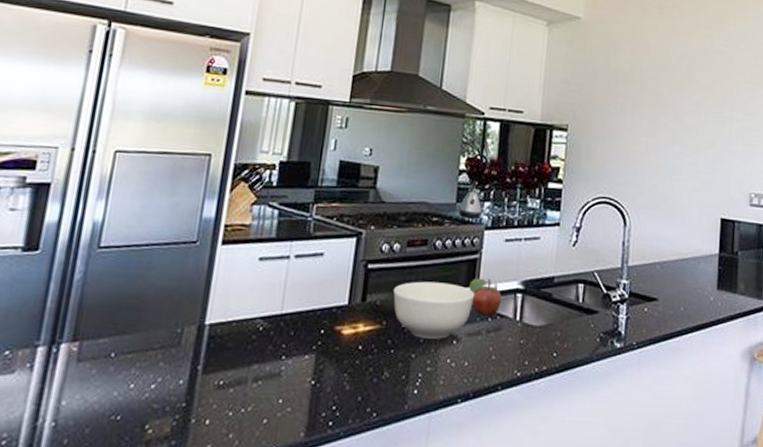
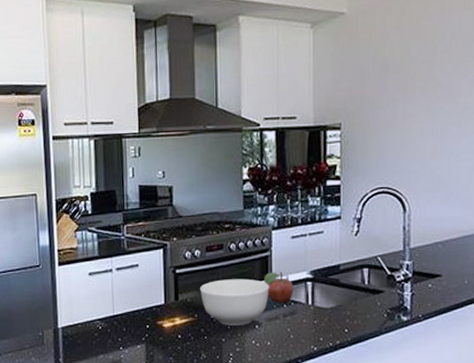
kettle: present [458,180,483,219] -> none [247,188,268,222]

